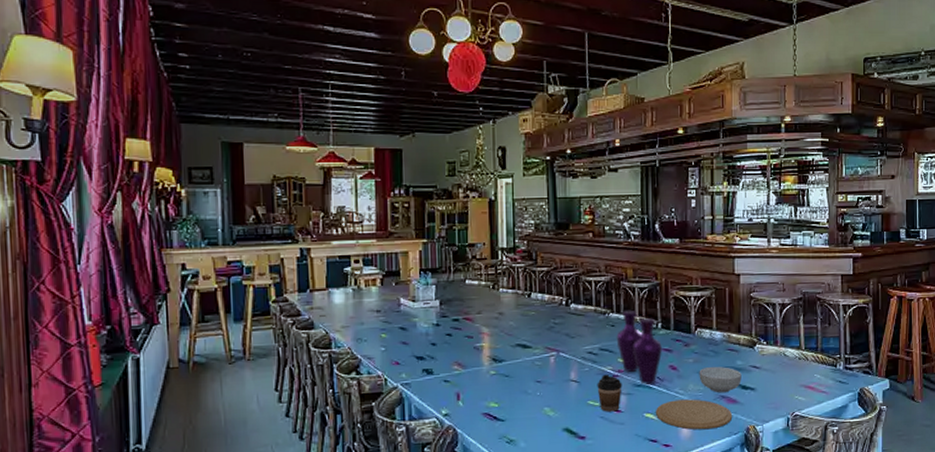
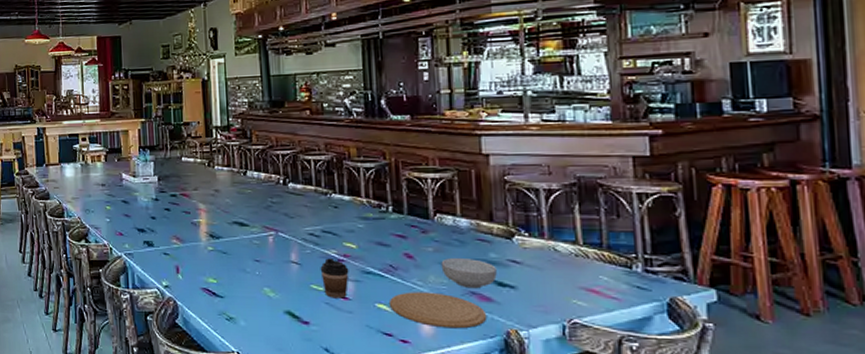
vase: present [616,310,662,384] -> none [340,191,394,272]

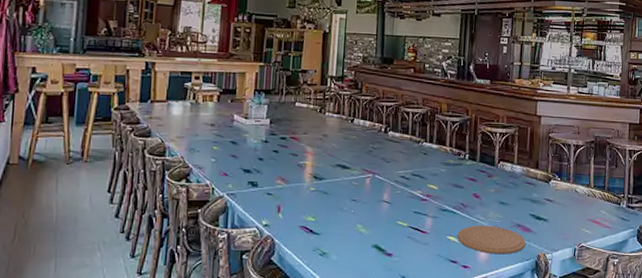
coffee cup: present [320,258,349,299] -> none [406,198,430,233]
cereal bowl: present [441,258,497,289] -> none [498,198,537,222]

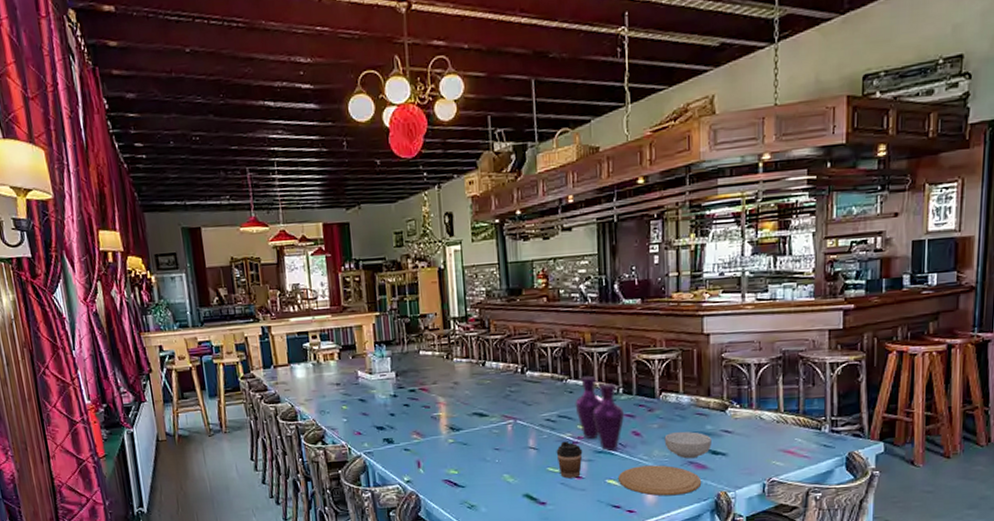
coffee cup: none [406,198,430,233] -> present [556,441,583,479]
vase: none [427,140,468,209] -> present [575,375,624,451]
cereal bowl: none [498,198,537,222] -> present [664,432,711,459]

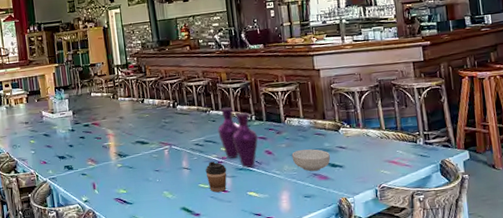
plate: present [617,465,702,496] -> none [257,177,326,204]

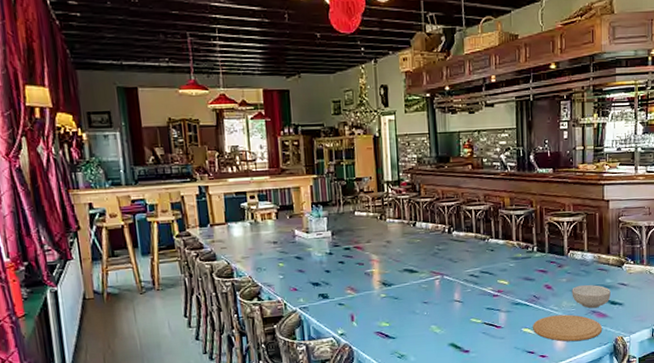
coffee cup: present [205,161,227,193] -> none [478,294,502,328]
vase: present [217,107,258,168] -> none [495,235,538,303]
plate: none [257,177,326,204] -> present [532,314,603,342]

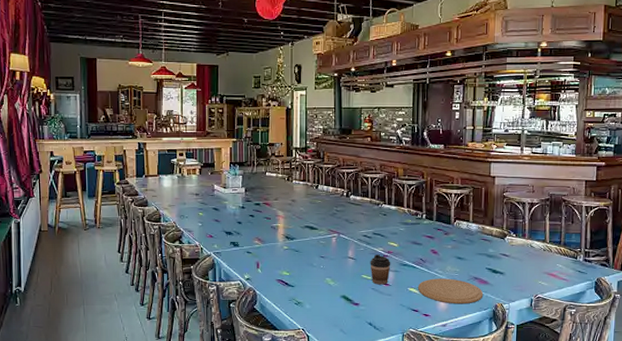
coffee cup: none [478,294,502,328] -> present [370,254,391,285]
cereal bowl: present [572,285,611,309] -> none [456,253,493,275]

